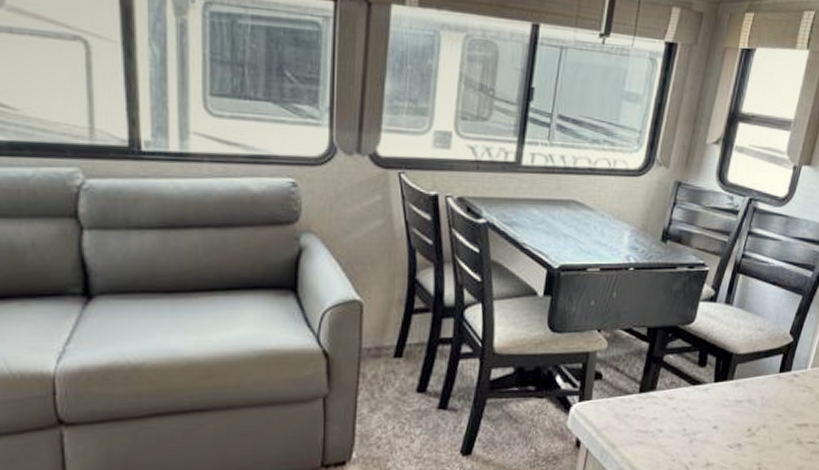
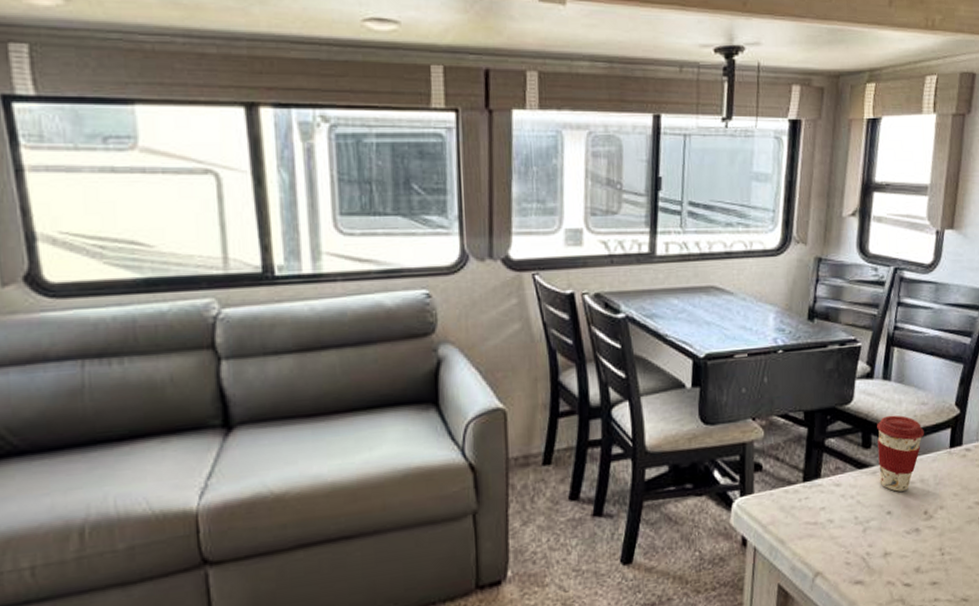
coffee cup: none [710,338,758,409] -> present [877,415,924,492]

